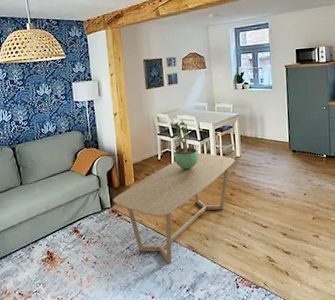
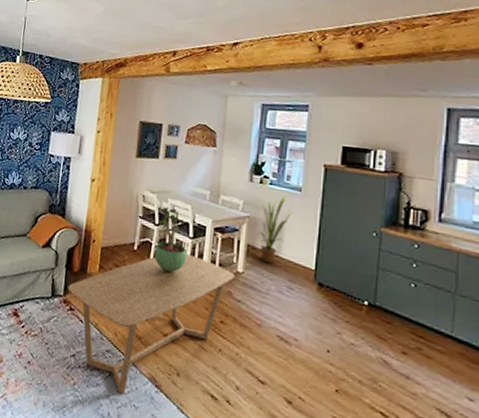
house plant: none [243,94,268,146] -> present [258,196,292,264]

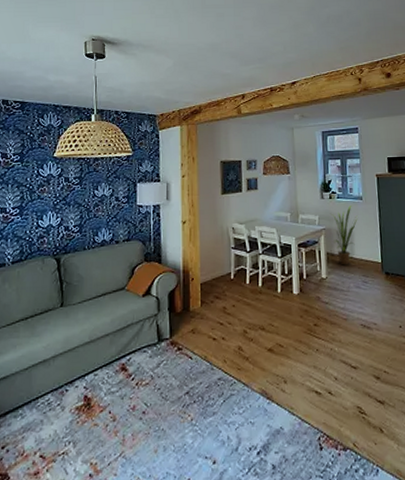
coffee table: present [67,253,236,395] -> none [173,271,321,416]
potted plant: present [154,207,187,273] -> none [248,234,279,292]

